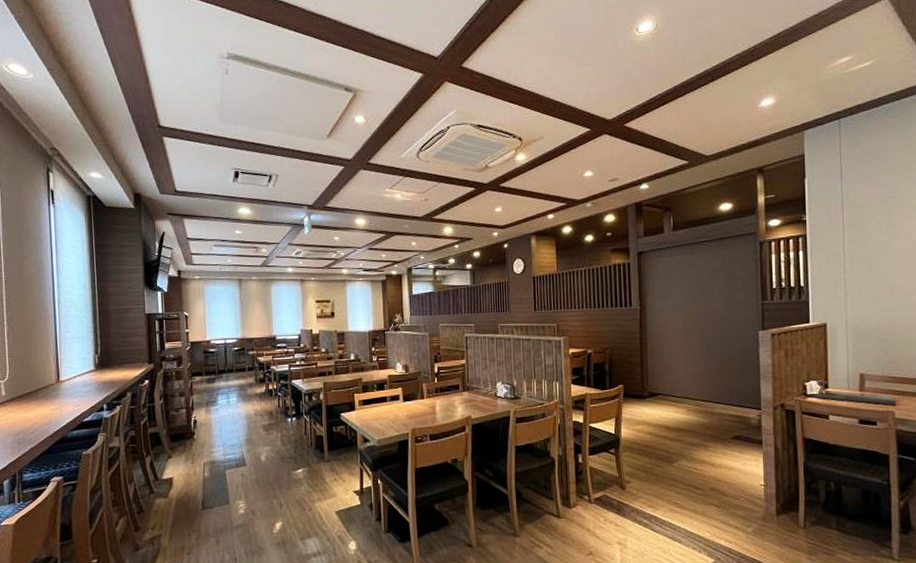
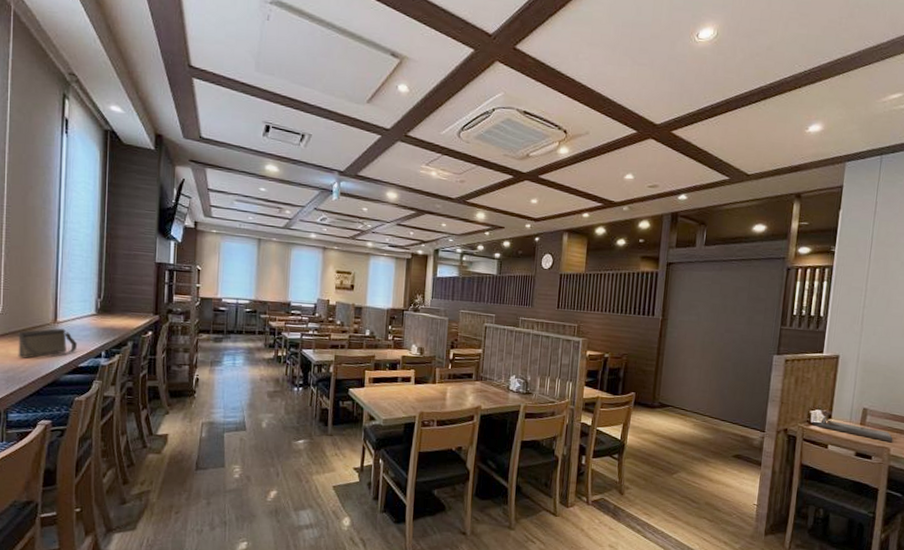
handbag: none [24,388,81,420] -> present [17,328,78,358]

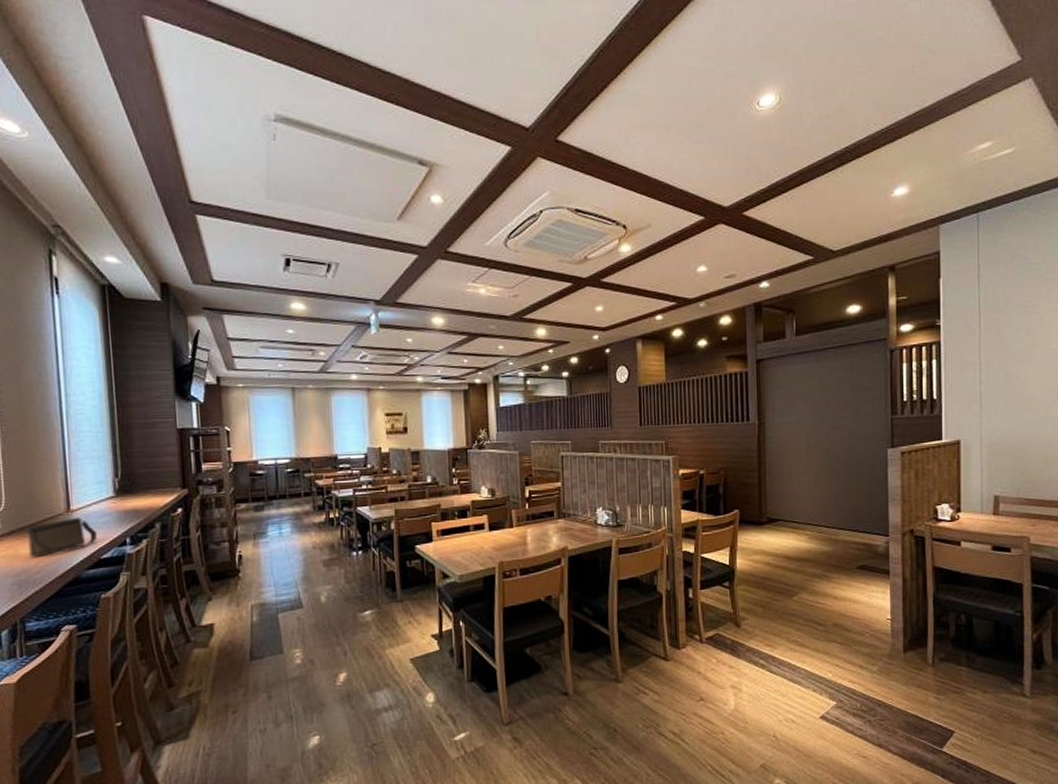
tray: present [812,417,893,443] -> none [940,511,1032,531]

